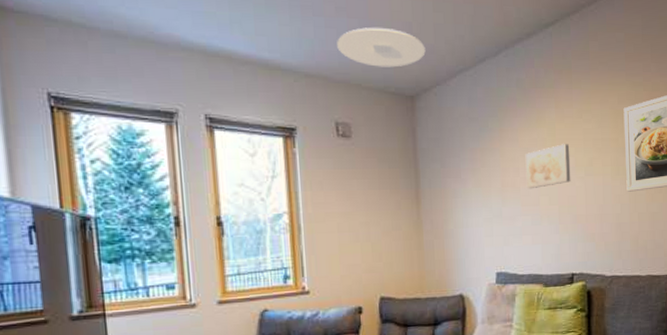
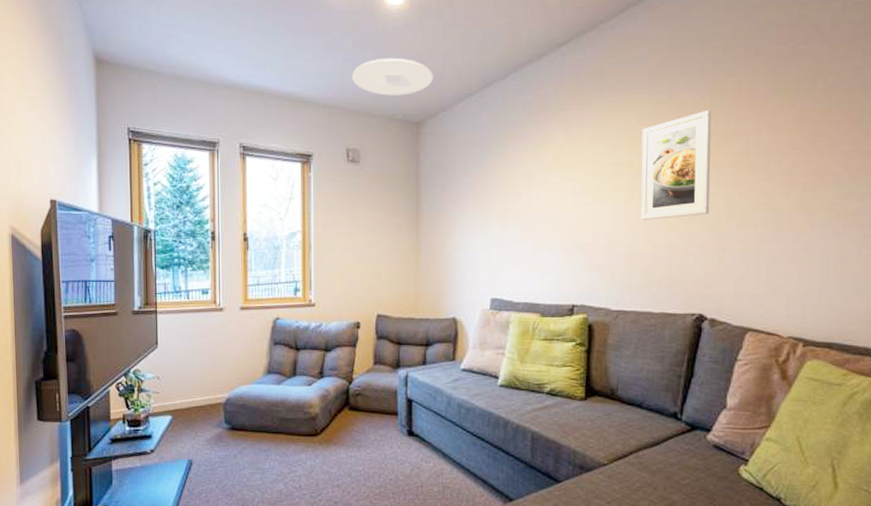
wall art: present [525,144,571,189] -> none [528,168,578,215]

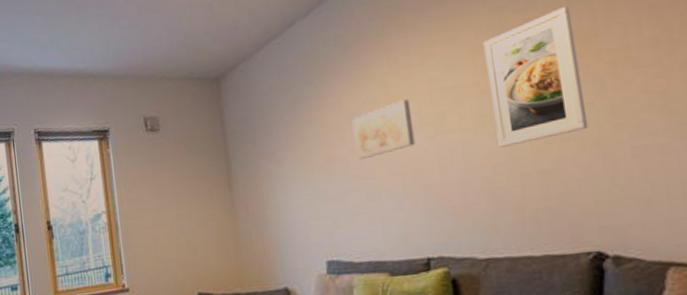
ceiling light: present [352,57,433,96] -> none [141,13,228,56]
wall art: none [528,168,578,215] -> present [351,99,416,160]

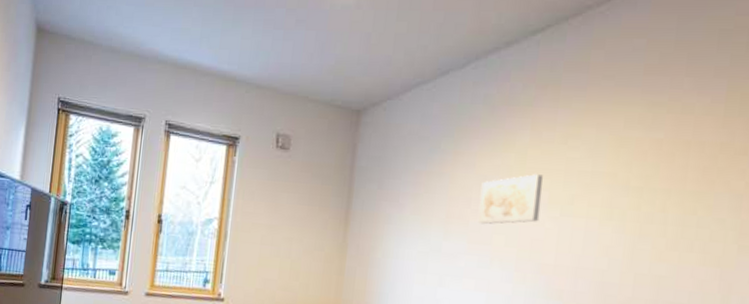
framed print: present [483,5,589,148] -> none [620,116,726,245]

